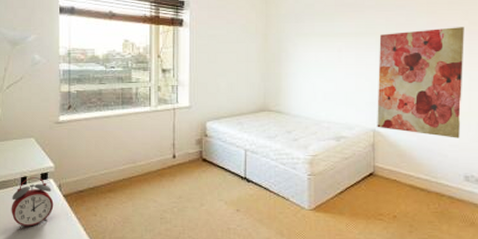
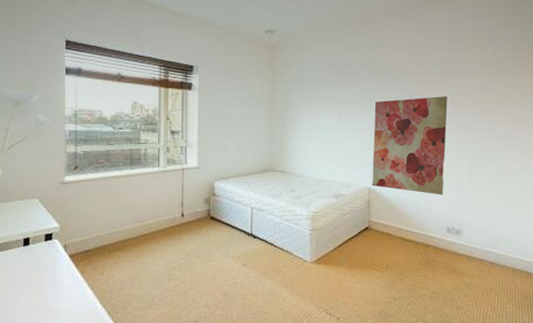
alarm clock: present [11,177,54,229] -> none [12,238,59,291]

